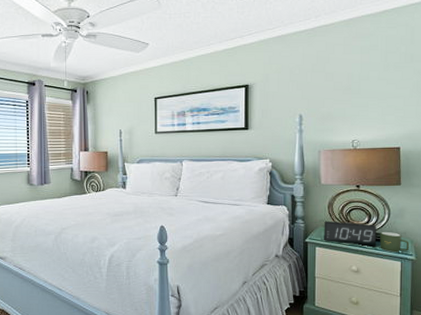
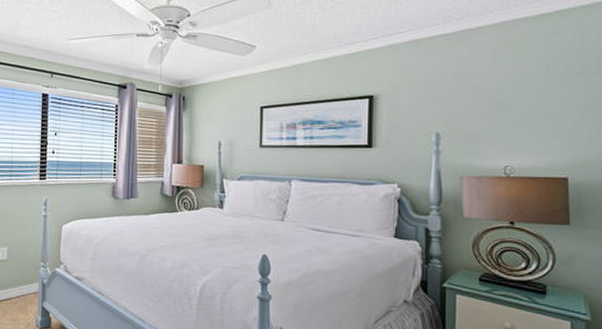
alarm clock: present [323,221,377,247] -> none [466,262,538,300]
mug: present [380,231,409,253] -> none [542,281,582,310]

